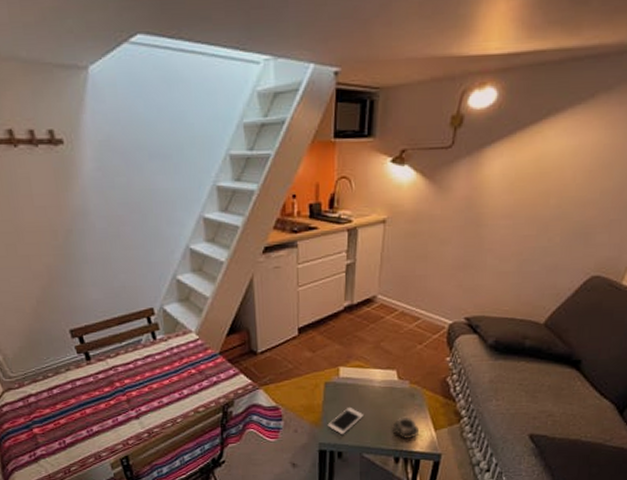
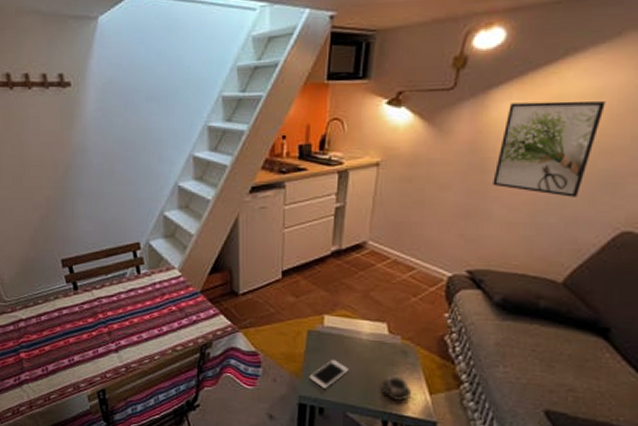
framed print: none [486,158,581,247] -> present [493,101,606,197]

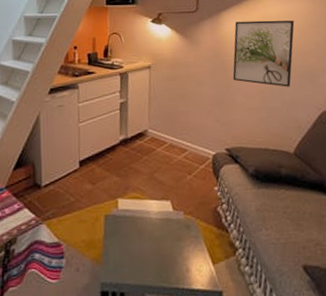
cell phone: present [309,360,348,390] -> none [109,242,143,273]
cup: present [381,375,412,401] -> none [172,250,199,275]

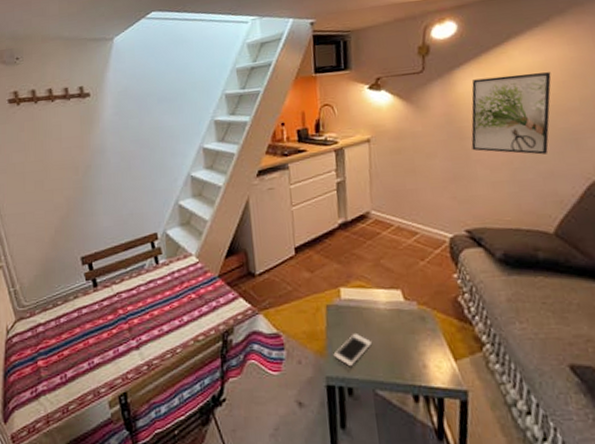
cell phone: none [109,242,143,273] -> present [333,334,372,367]

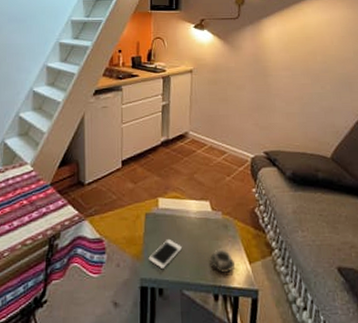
cup: none [405,344,438,371] -> present [209,249,236,273]
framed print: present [471,72,552,155] -> none [272,27,334,93]

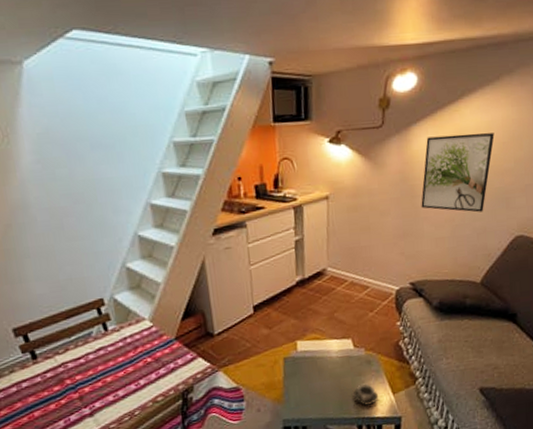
cell phone: present [148,240,182,270] -> none [290,380,324,409]
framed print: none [272,27,334,93] -> present [421,133,495,213]

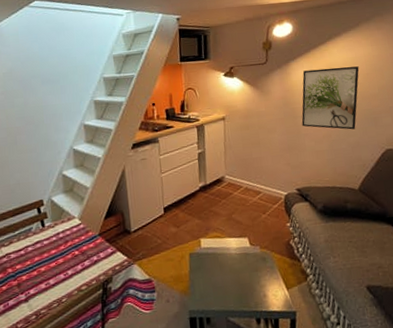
cup: present [353,383,379,406] -> none [251,279,275,300]

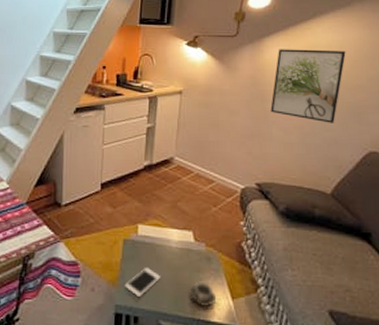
cell phone: none [195,275,225,302] -> present [124,268,160,298]
cup: none [251,279,275,300] -> present [189,281,217,306]

